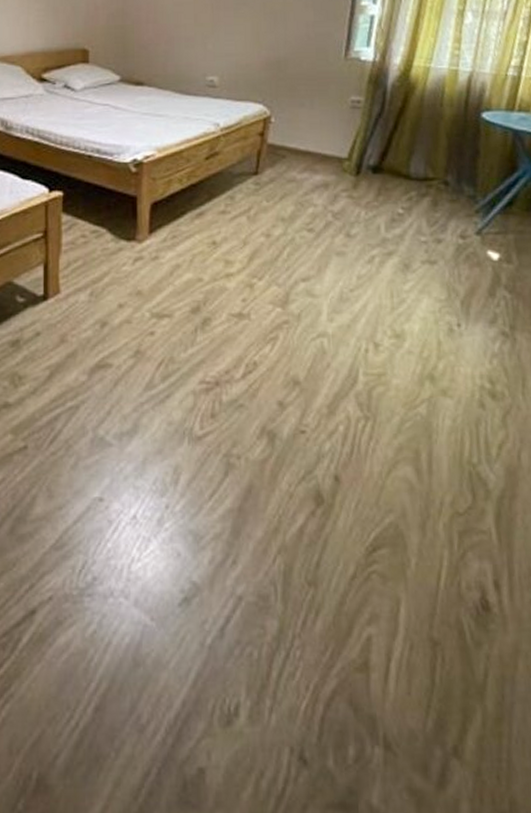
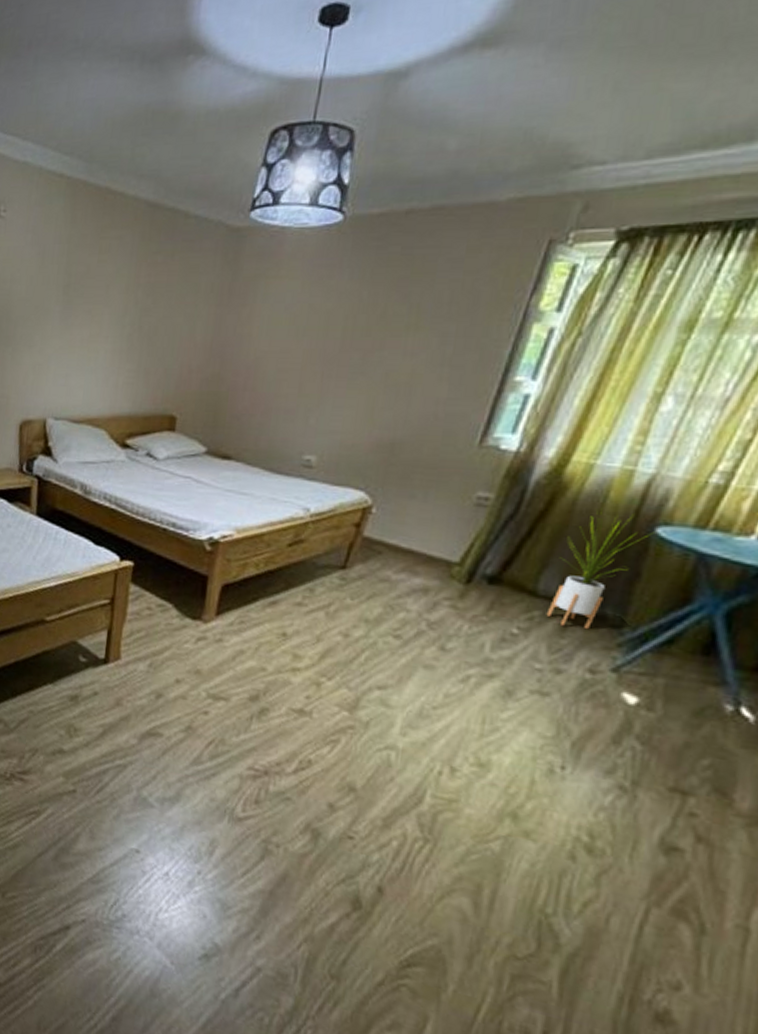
house plant: none [420,103,481,202] -> present [546,510,654,630]

